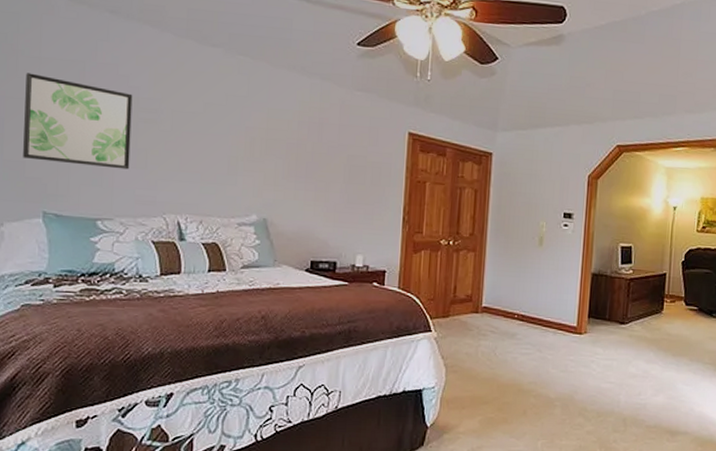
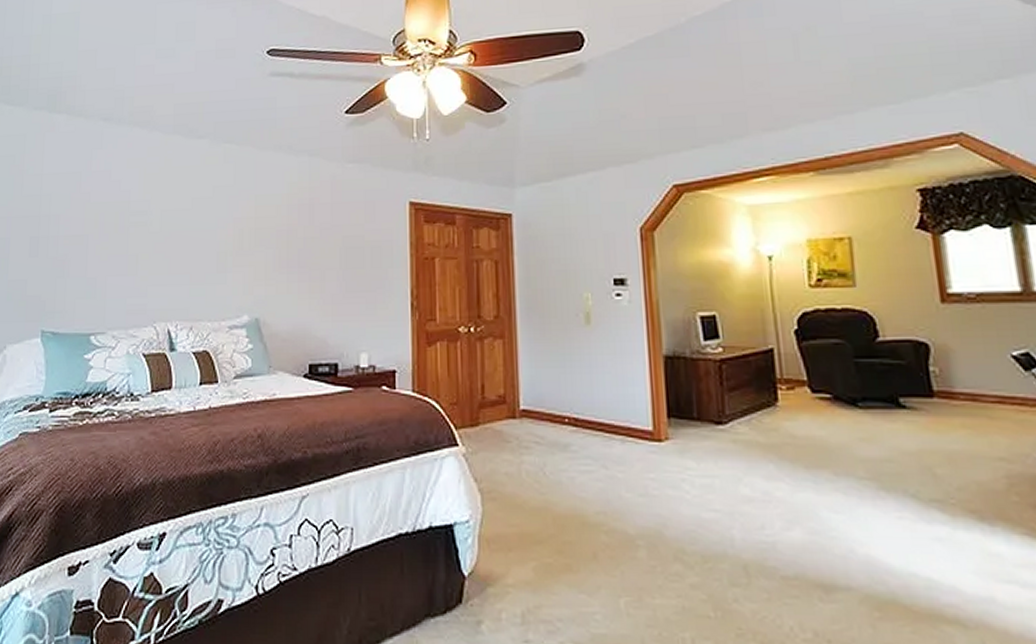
wall art: present [23,73,133,170] -> none [25,190,124,278]

